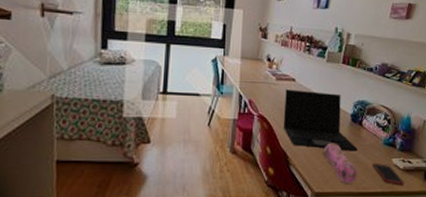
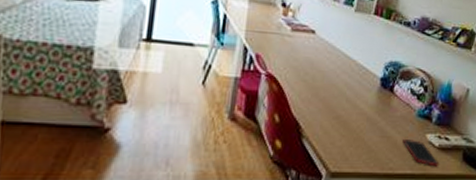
laptop: present [283,89,358,151] -> none [296,43,386,124]
pencil case: present [323,143,358,183] -> none [343,112,385,162]

